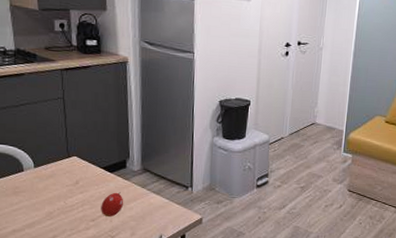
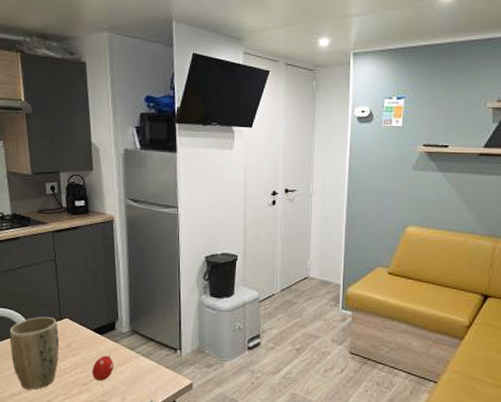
plant pot: none [11,154,66,226] -> present [9,316,59,390]

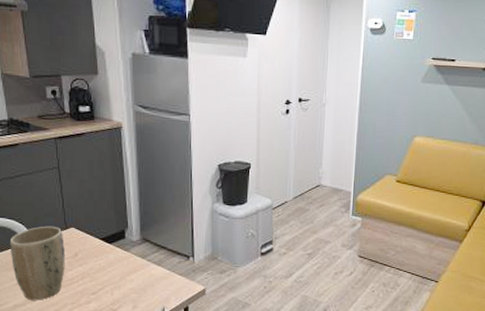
fruit: present [92,354,114,381] -> none [101,263,124,289]

